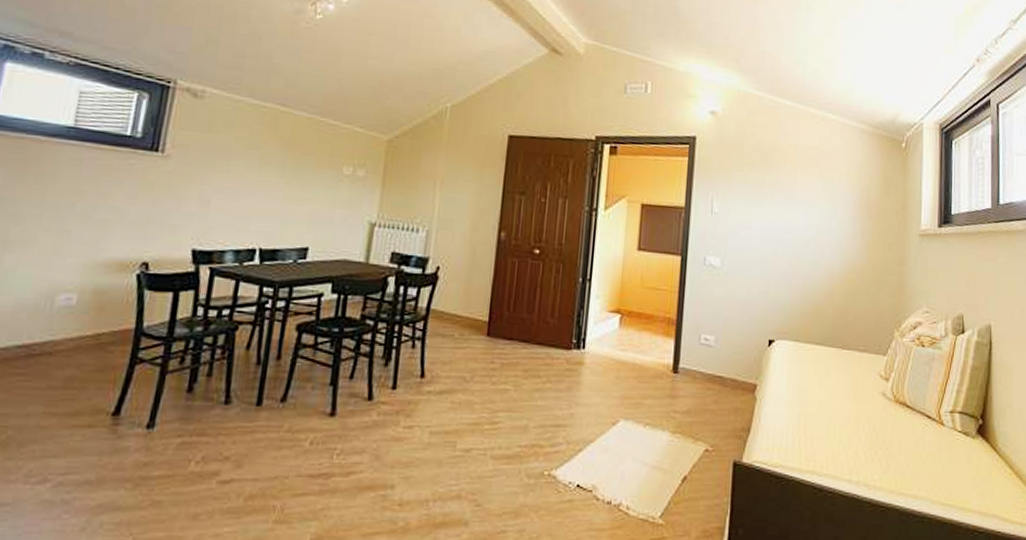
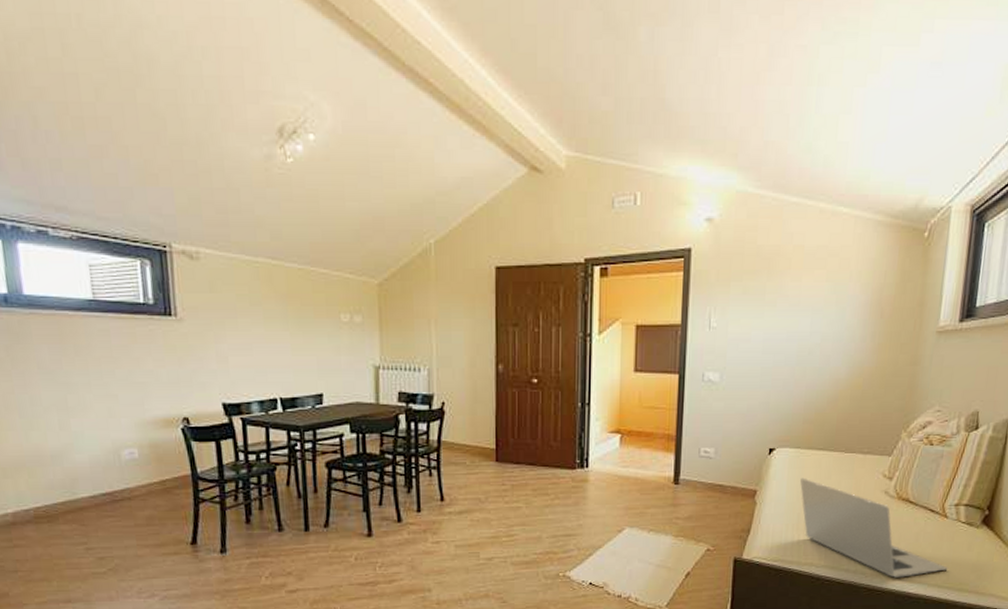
laptop: none [800,373,949,492] -> present [800,477,948,578]

